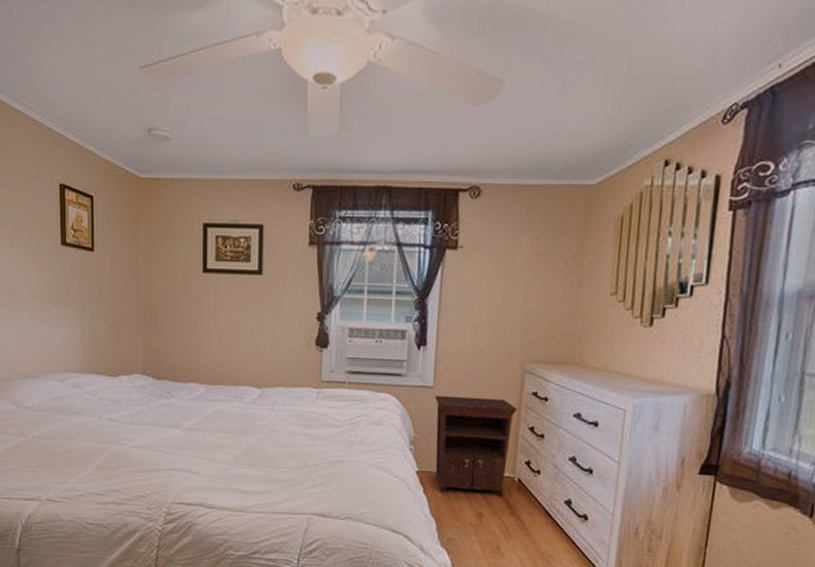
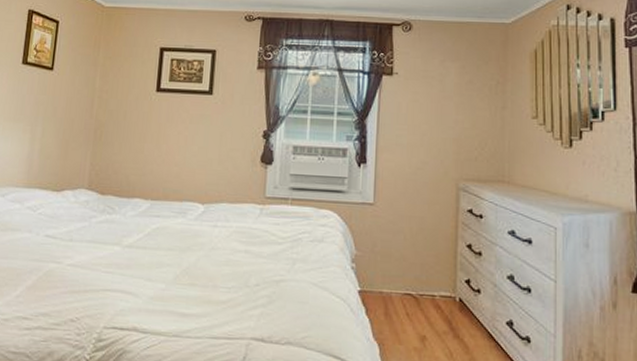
nightstand: present [434,395,518,497] -> none [374,212,455,319]

